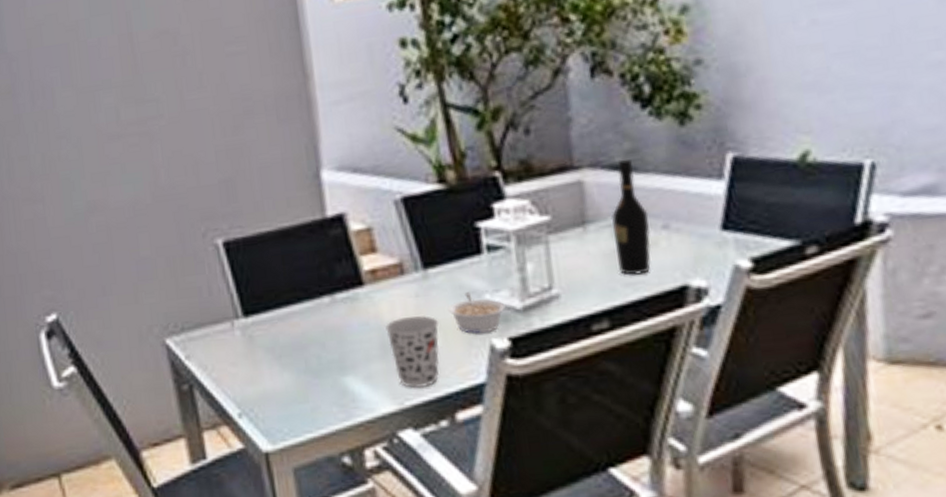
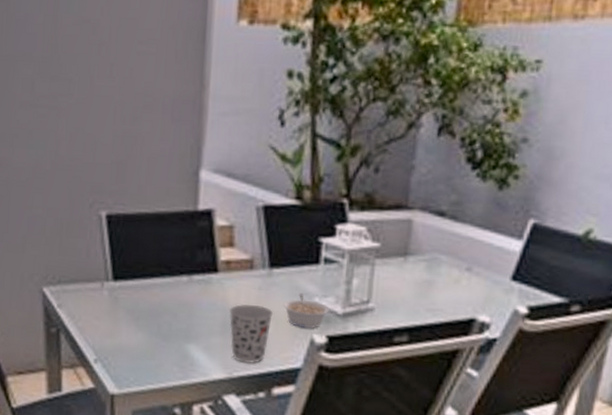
wine bottle: present [611,158,651,275] -> none [425,208,458,304]

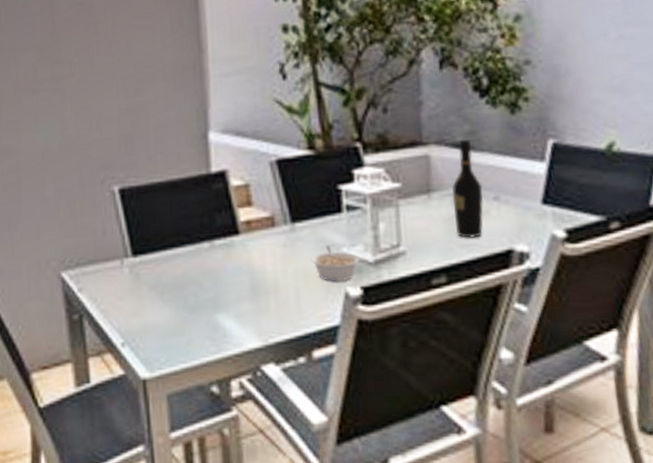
cup: present [229,304,274,364] -> none [256,263,303,328]
wine bottle: none [425,208,458,304] -> present [451,139,484,238]

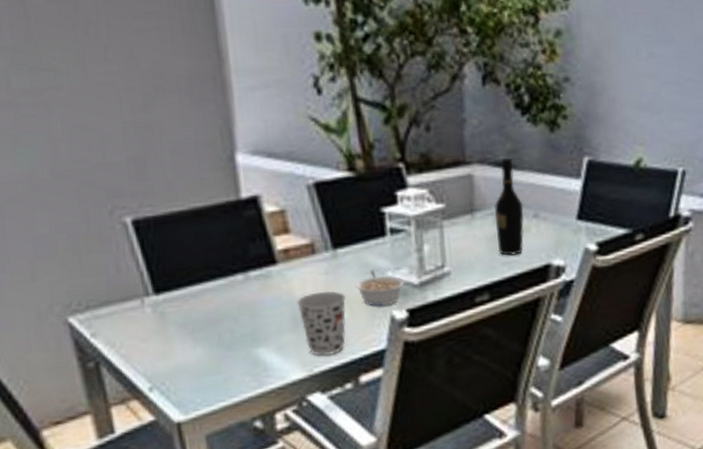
cup: none [256,263,303,328] -> present [297,291,347,356]

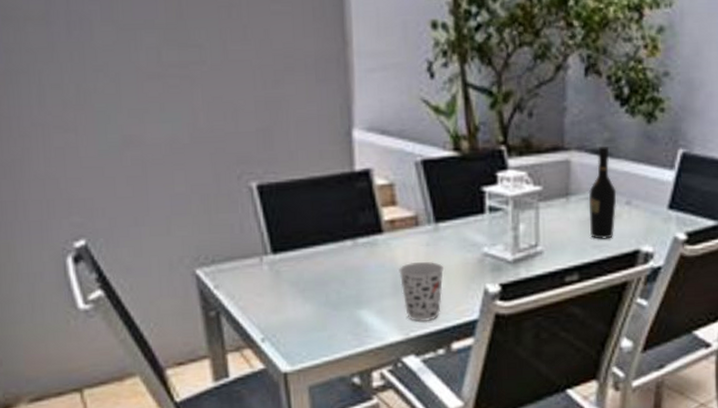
legume: present [354,270,405,307] -> none [453,244,500,279]

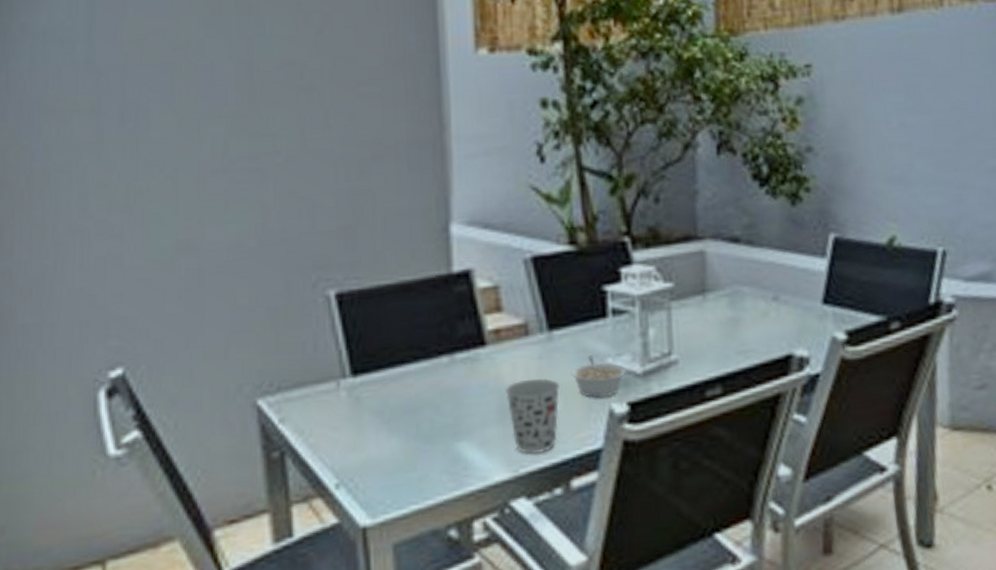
legume: none [453,244,500,279] -> present [570,355,627,398]
wine bottle: present [588,146,617,239] -> none [728,232,763,343]

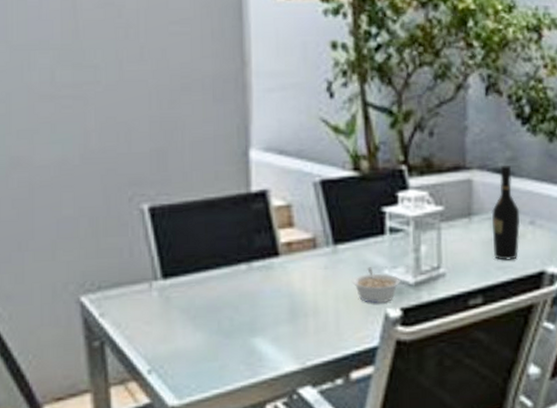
cup: present [505,378,561,455] -> none [295,285,343,350]
wine bottle: none [728,232,763,343] -> present [491,165,521,261]

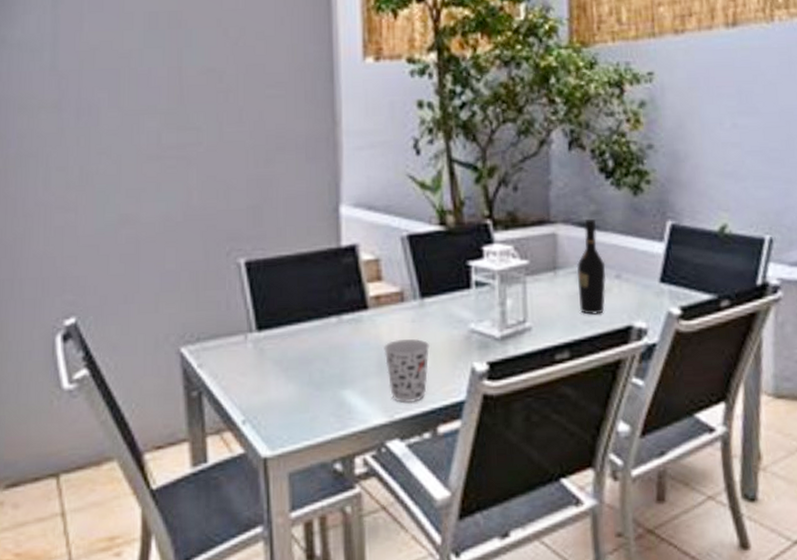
cup: none [295,285,343,350] -> present [384,338,430,403]
legume: present [352,267,401,303] -> none [439,321,487,357]

